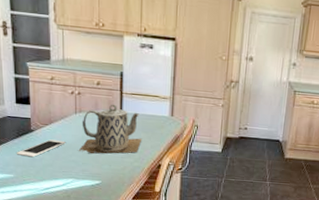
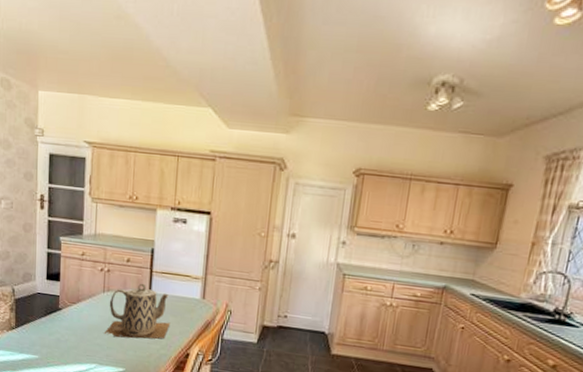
cell phone: present [16,139,66,158] -> none [42,319,92,338]

